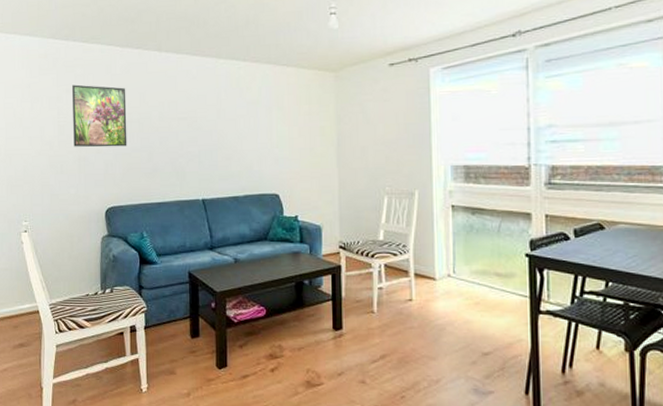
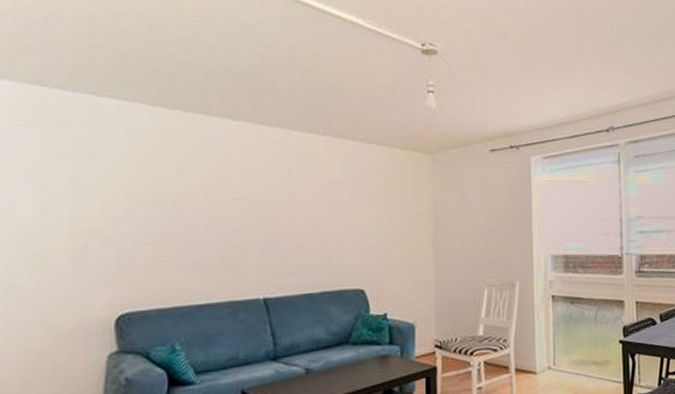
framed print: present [72,84,127,147] -> none [66,149,156,234]

